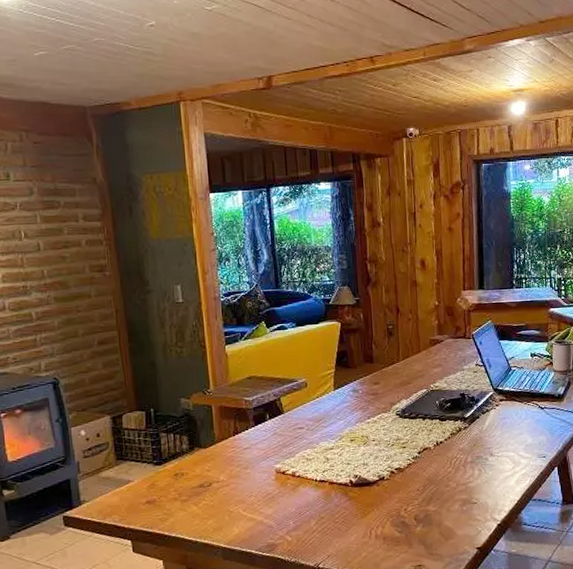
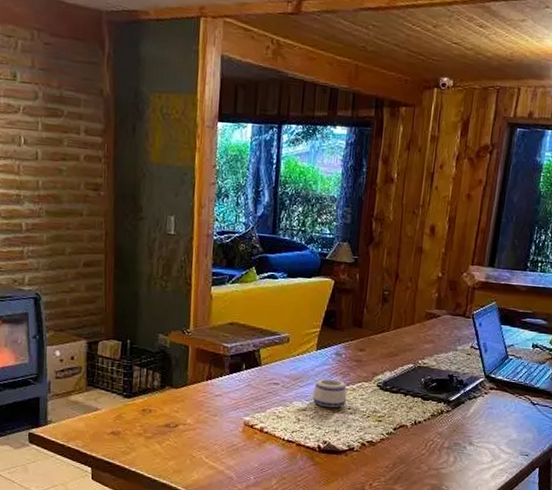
mug: none [337,414,370,443] -> present [312,378,348,408]

